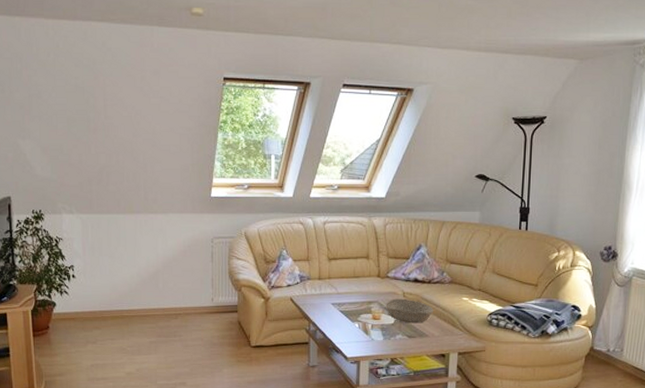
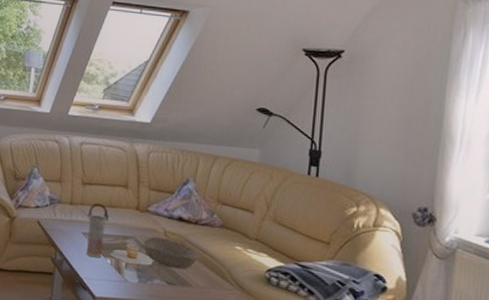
vase: none [335,275,355,324] -> present [86,203,110,258]

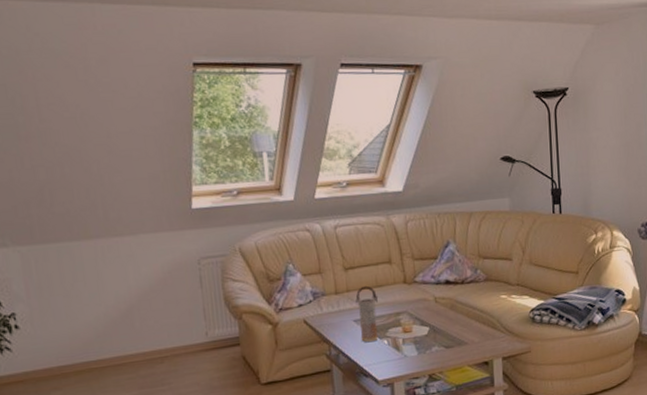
bowl: present [143,236,199,269] -> none [416,304,470,332]

